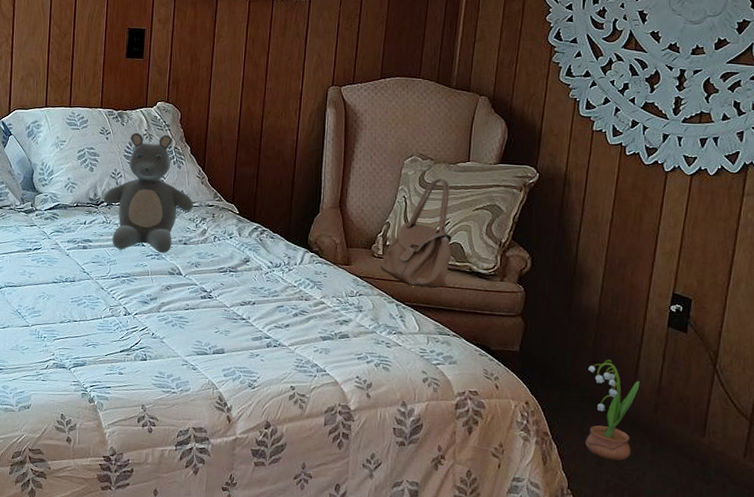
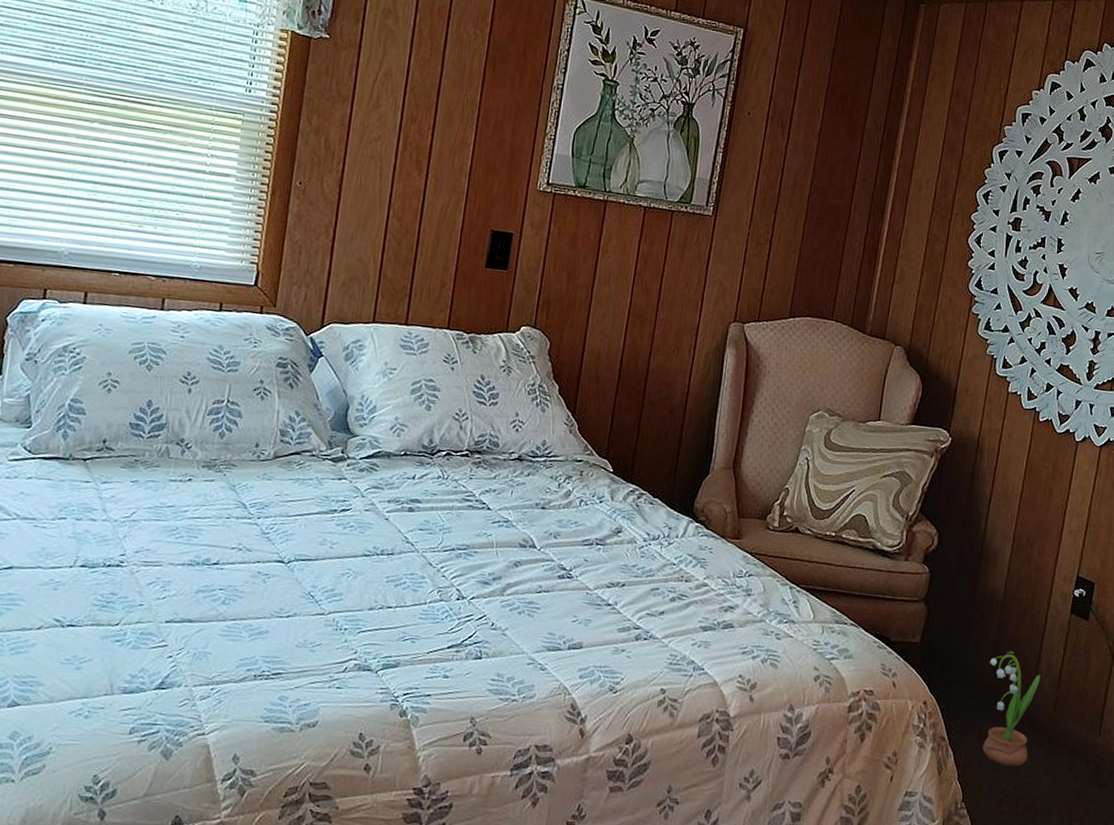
teddy bear: present [103,132,194,254] -> none [440,363,558,520]
handbag: present [380,179,452,289] -> none [775,439,858,569]

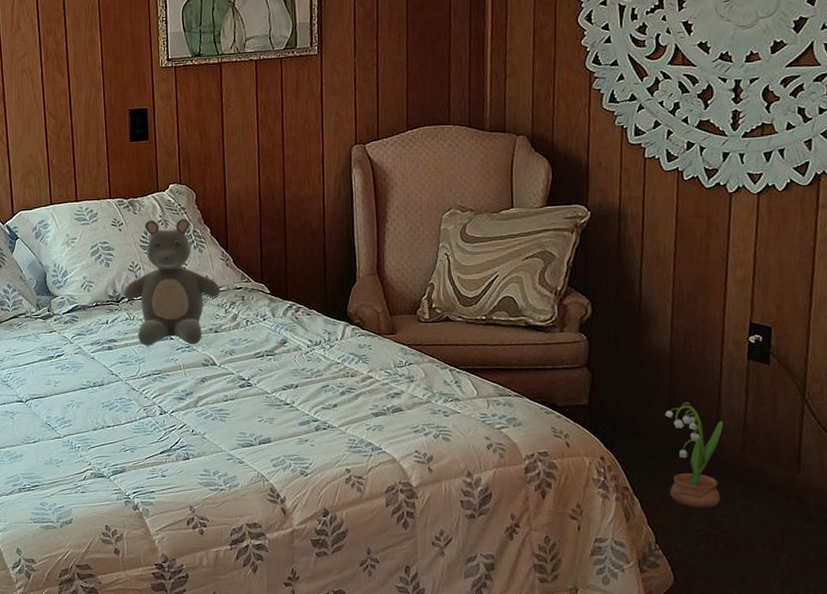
teddy bear: none [440,363,558,520] -> present [123,219,221,346]

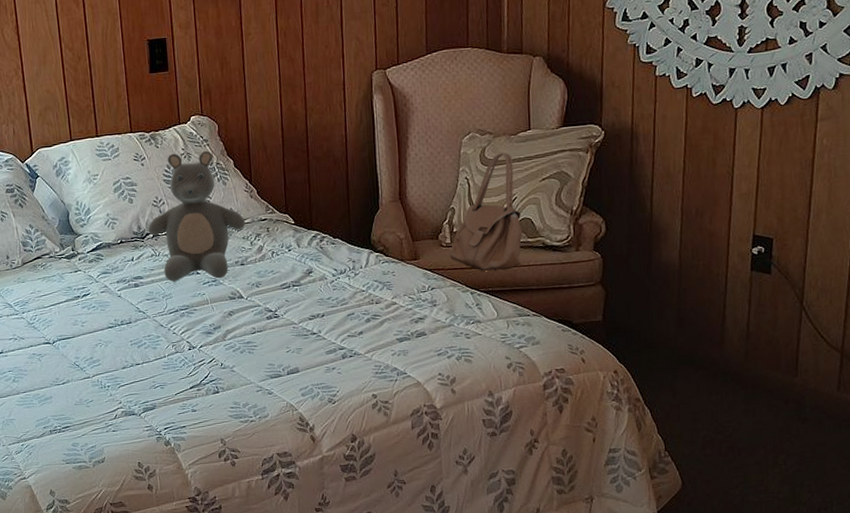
handbag: none [428,230,504,349] -> present [450,152,523,271]
potted flower: present [665,402,723,508] -> none [674,314,728,416]

